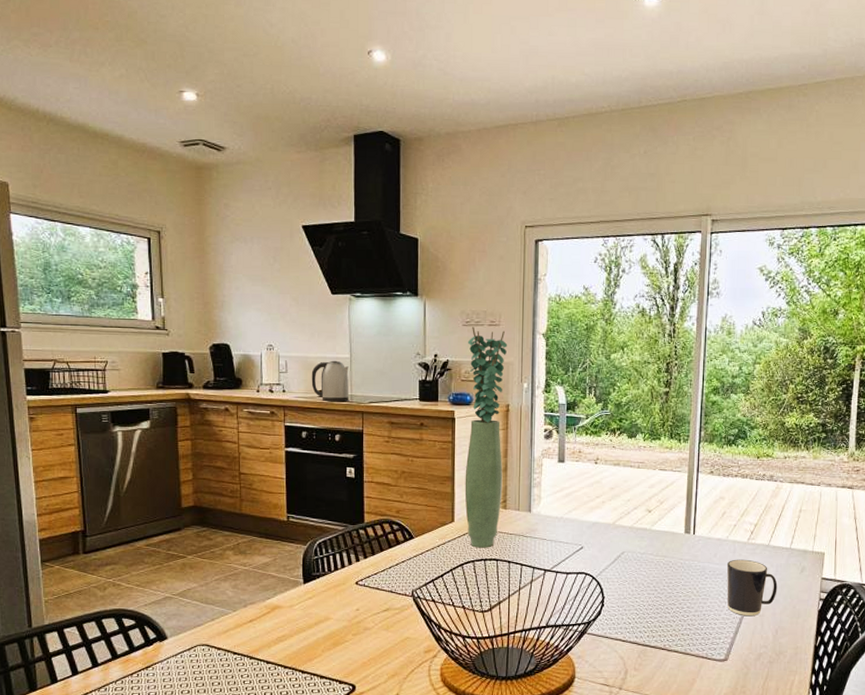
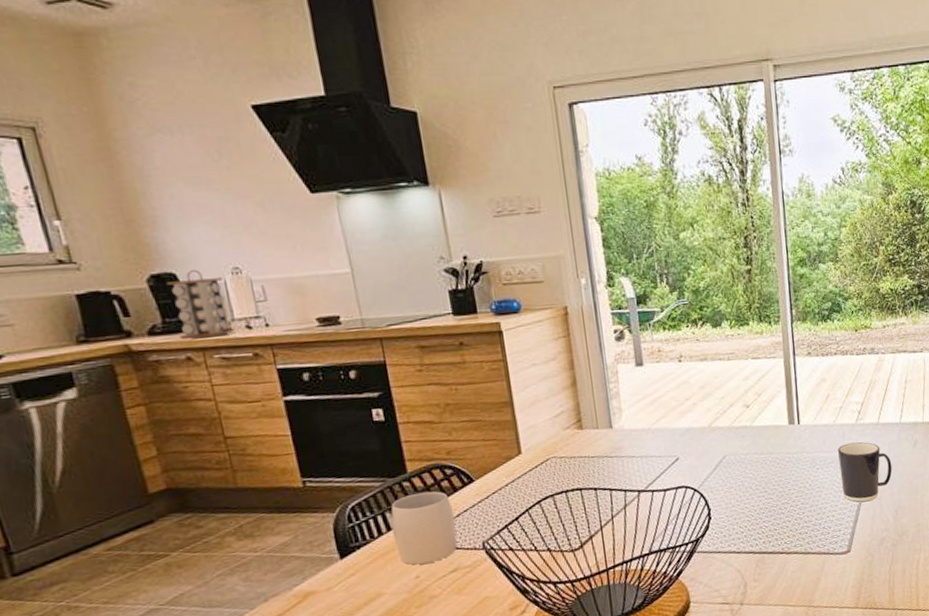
spice rack: none [223,343,262,396] -> present [167,269,236,340]
kettle: present [311,360,350,402] -> none [301,277,360,332]
mug: none [345,540,394,600] -> present [390,491,457,565]
vase: present [464,326,508,548] -> none [502,216,577,480]

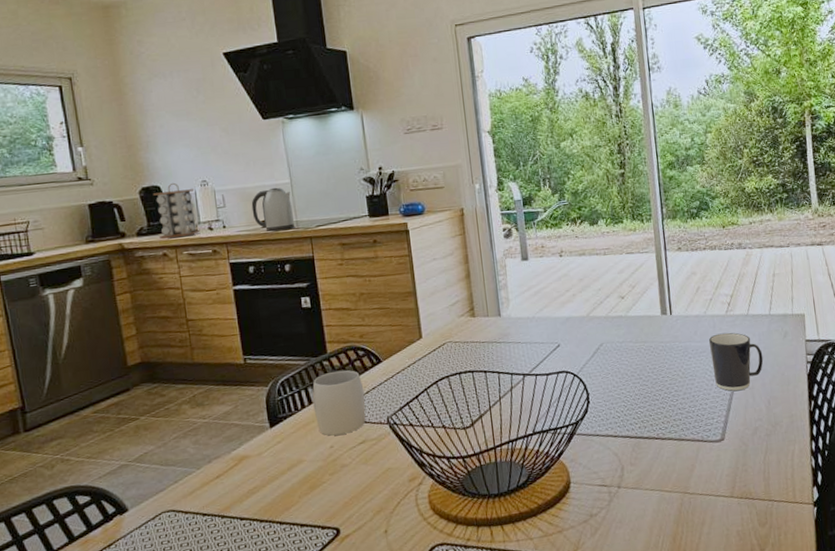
kettle: none [301,277,360,332] -> present [251,187,295,232]

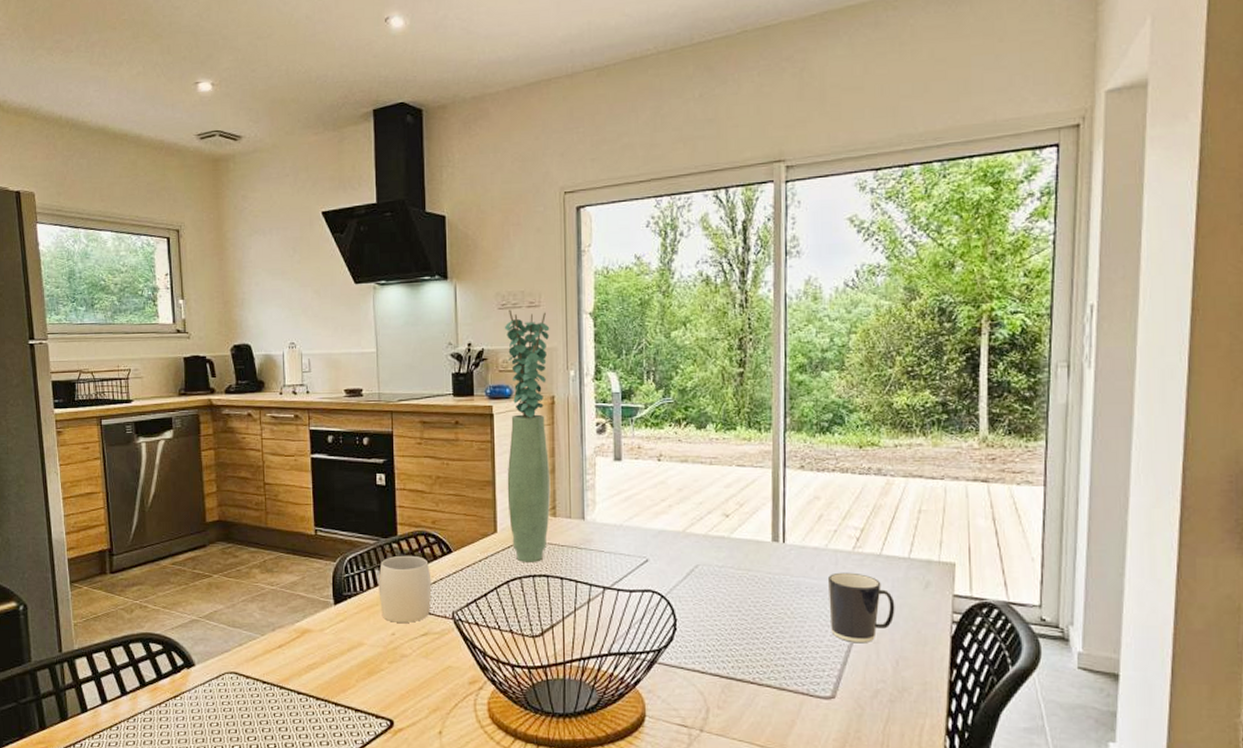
spice rack: present [154,182,201,239] -> none [244,342,285,399]
kettle: present [251,187,295,232] -> none [336,356,377,402]
vase: none [411,133,469,362] -> present [504,309,551,562]

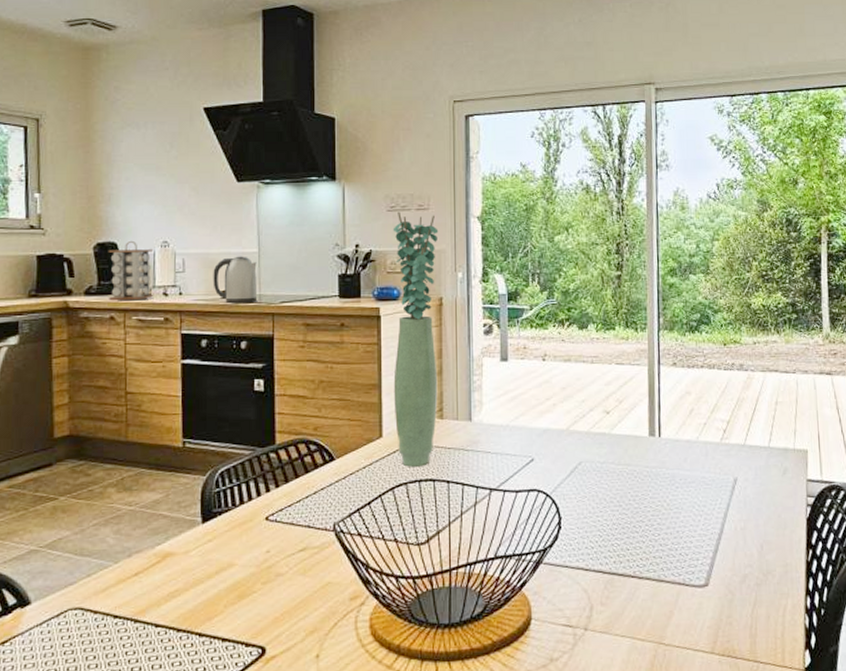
spice rack: none [244,342,285,399] -> present [109,240,154,301]
kettle: none [336,356,377,402] -> present [213,256,258,304]
mug: present [378,555,432,623] -> none [253,465,312,539]
mug: present [827,572,895,642] -> none [699,463,759,530]

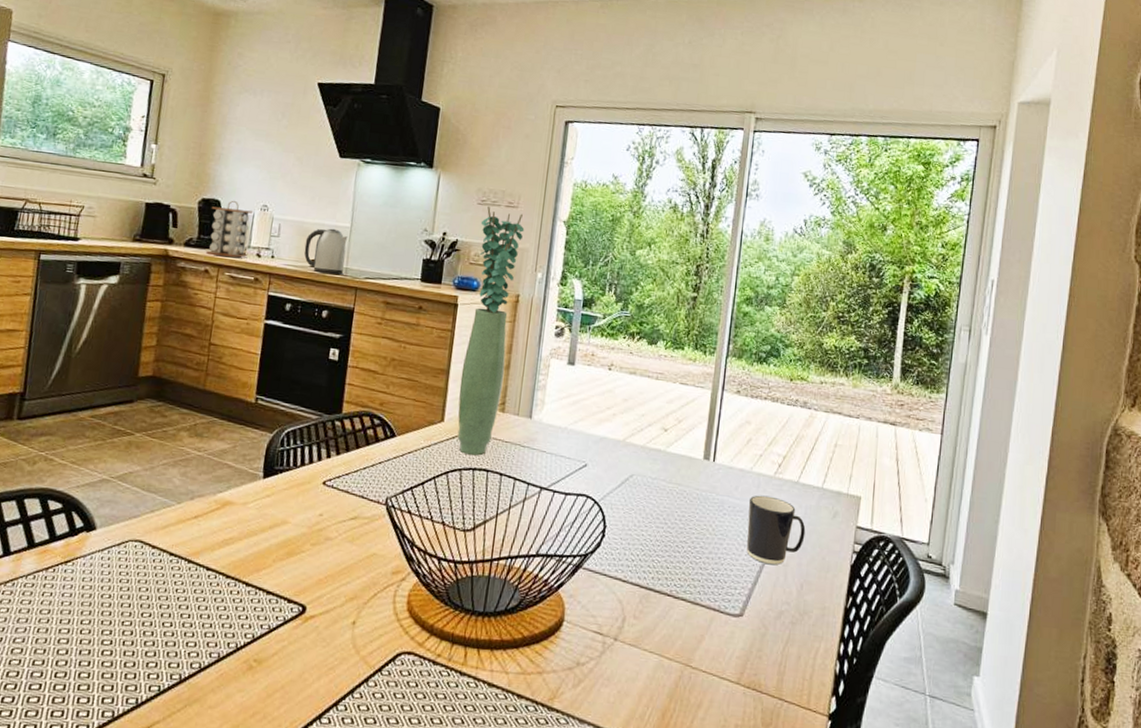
mug: none [699,463,759,530] -> present [746,495,806,565]

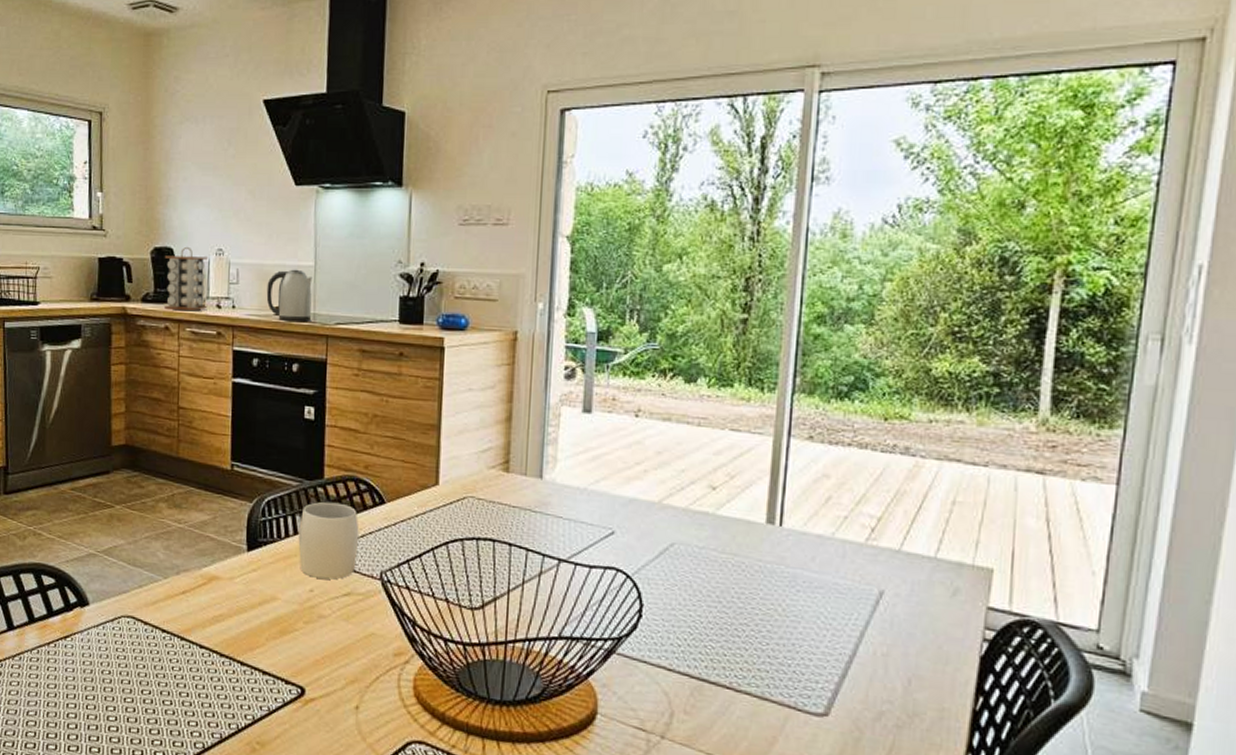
mug: none [311,434,370,505] -> present [298,501,359,580]
vase: present [457,206,525,456] -> none [453,226,518,524]
mug: present [746,495,806,565] -> none [829,567,913,654]

